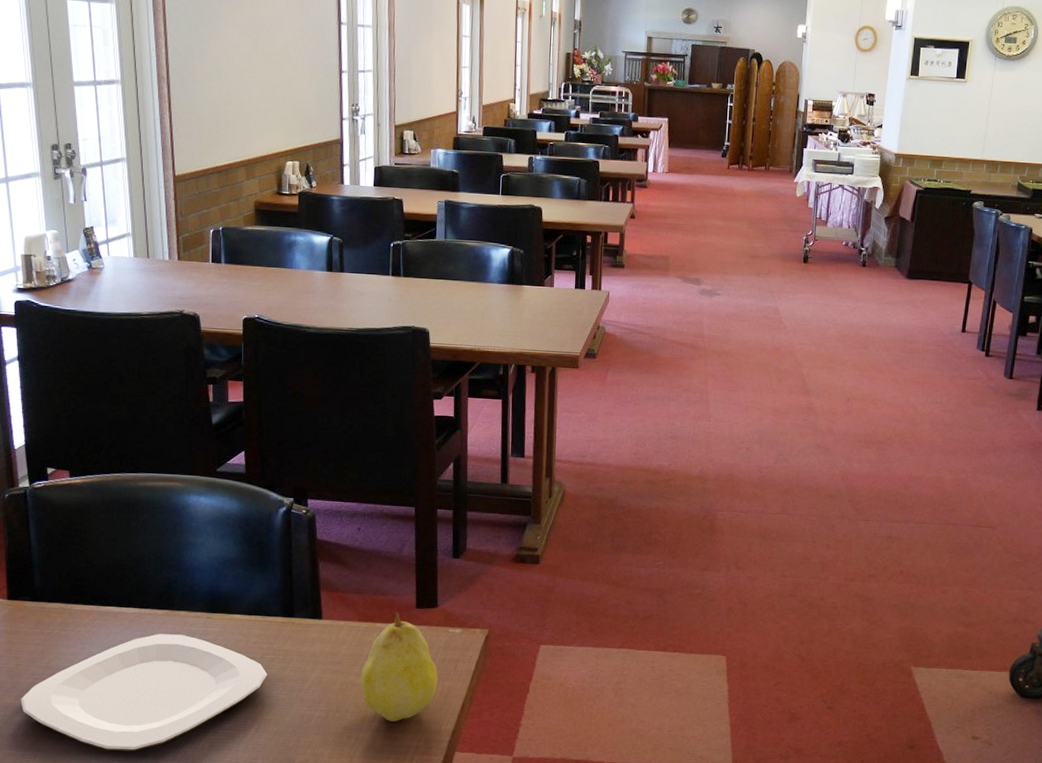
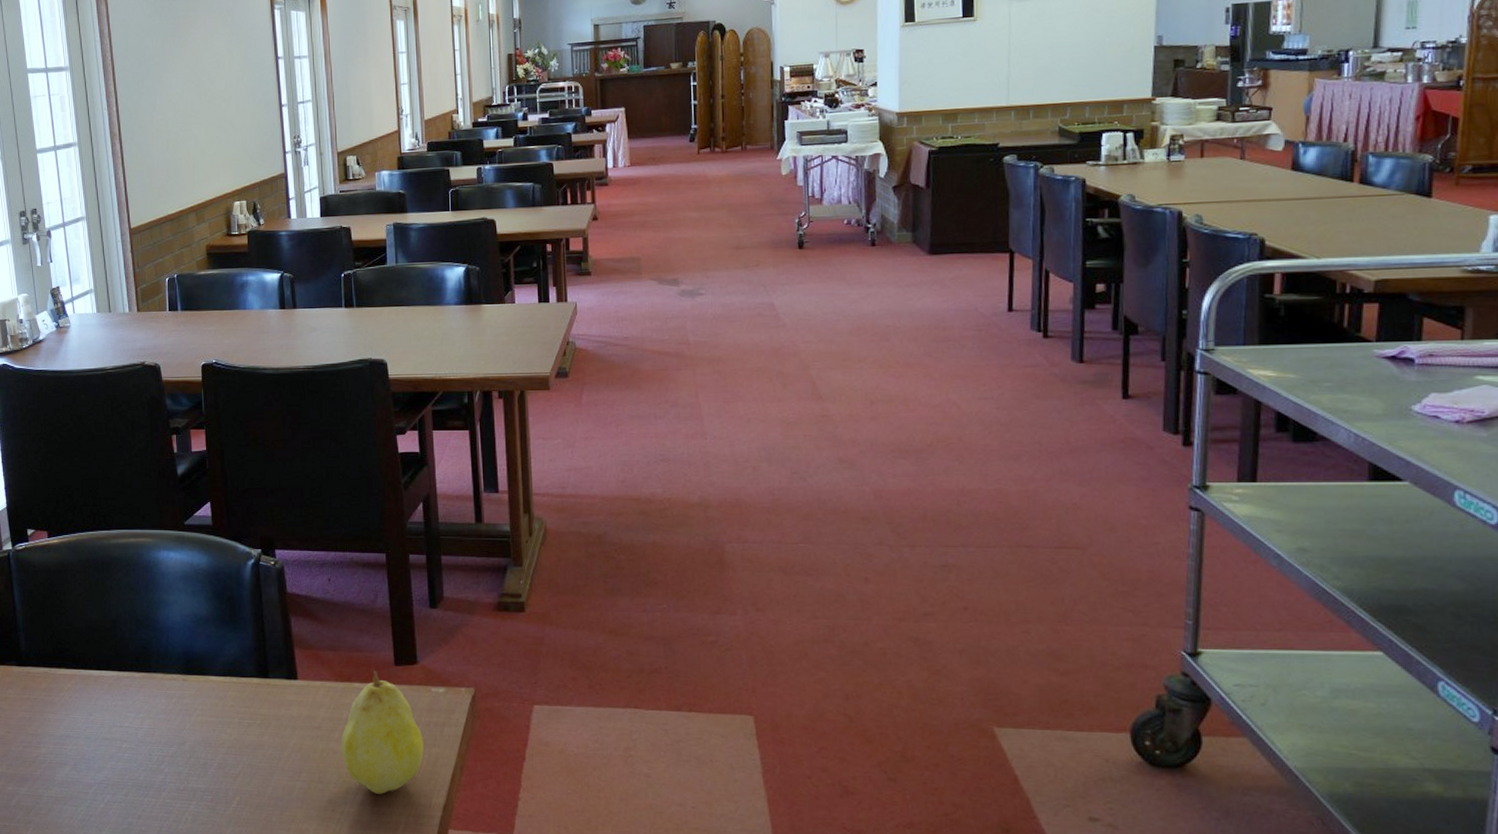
plate: present [20,634,267,752] -> none [12,698,246,825]

